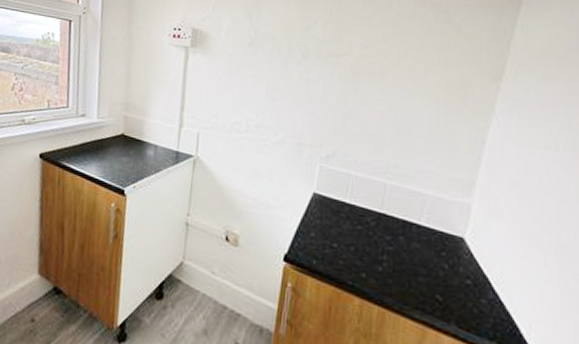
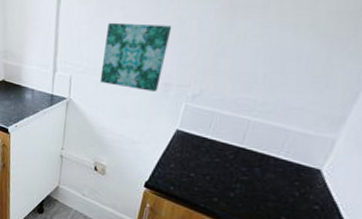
wall art: none [229,80,300,151] -> present [99,22,172,92]

